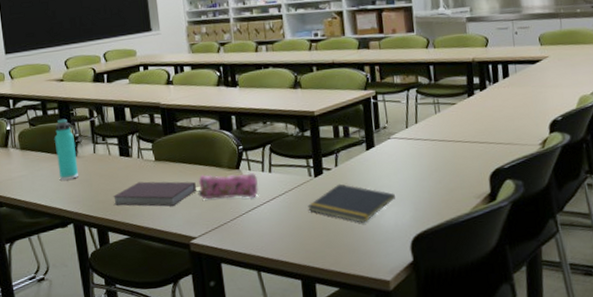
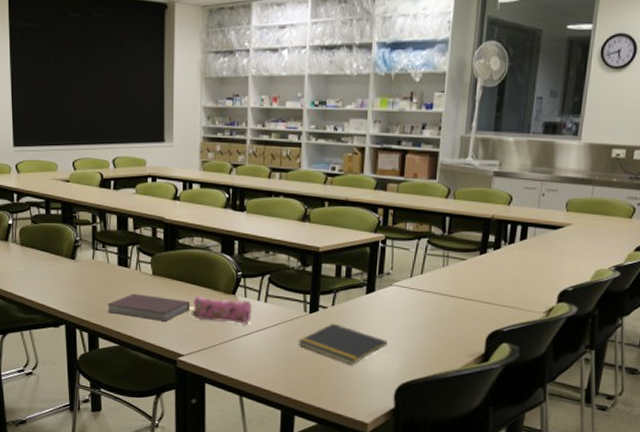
thermos bottle: present [55,118,78,180] -> none [55,220,75,282]

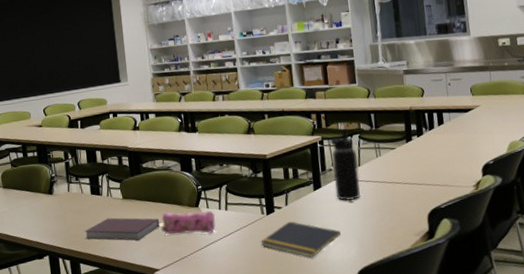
water bottle: none [389,230,421,311] -> present [330,129,361,201]

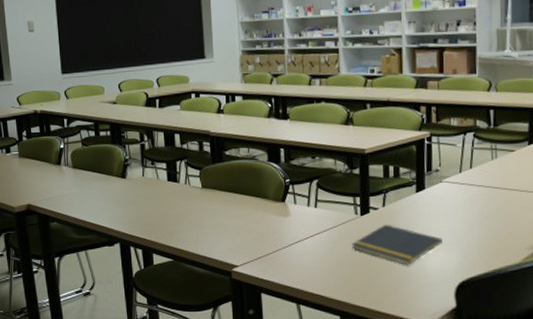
notebook: present [85,217,159,241] -> none [159,207,241,233]
pencil case: present [161,210,216,235] -> none [242,204,303,231]
water bottle: present [330,129,361,201] -> none [439,125,470,207]

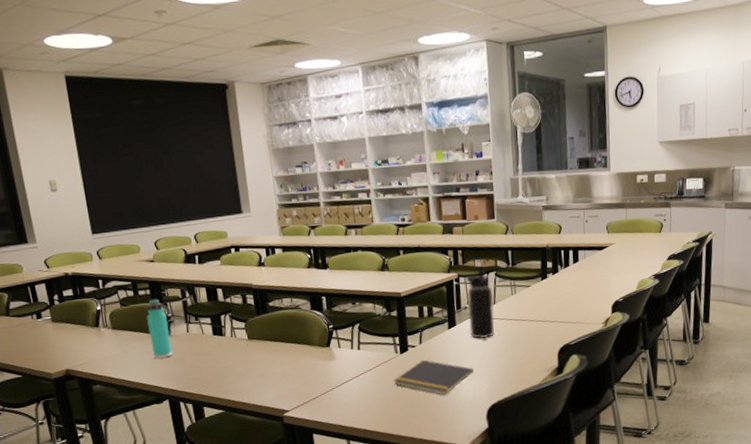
thermos bottle: none [105,140,127,200] -> present [147,299,172,359]
water bottle: none [439,125,470,207] -> present [466,266,495,339]

